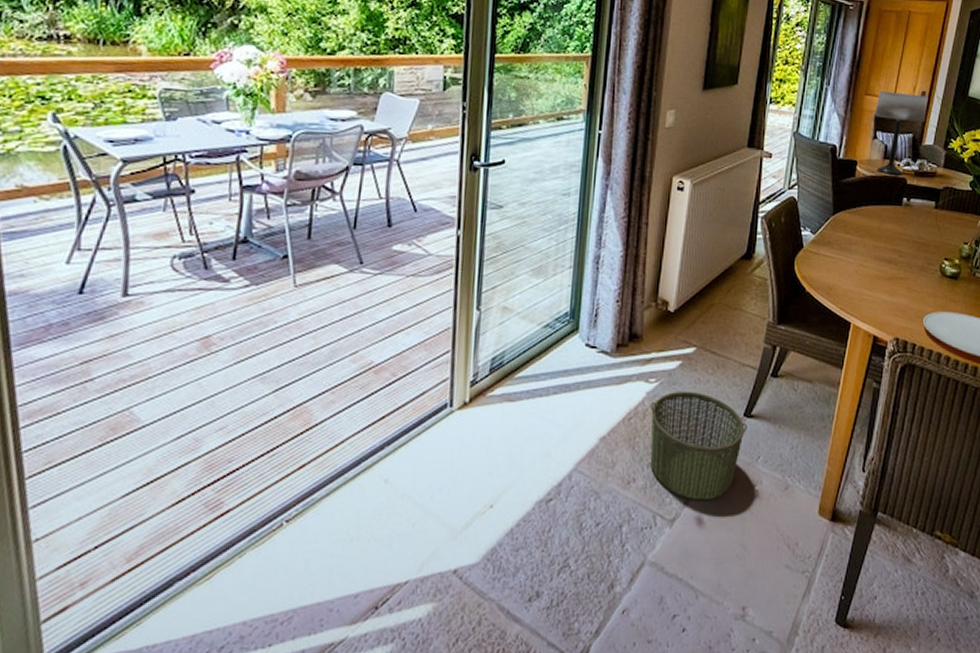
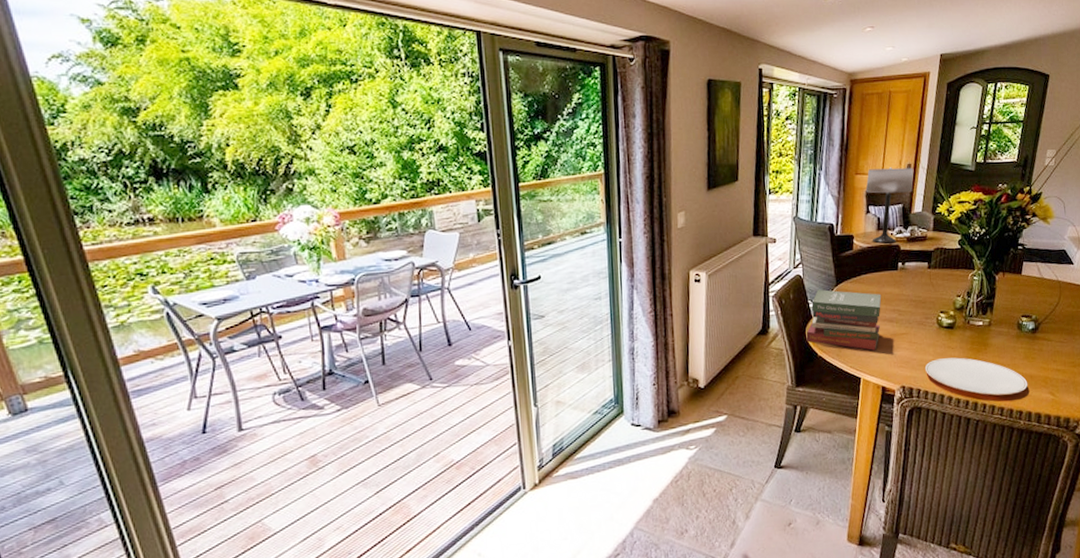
basket: present [650,391,748,501] -> none [693,452,779,542]
books: none [794,217,882,293] -> present [806,289,882,351]

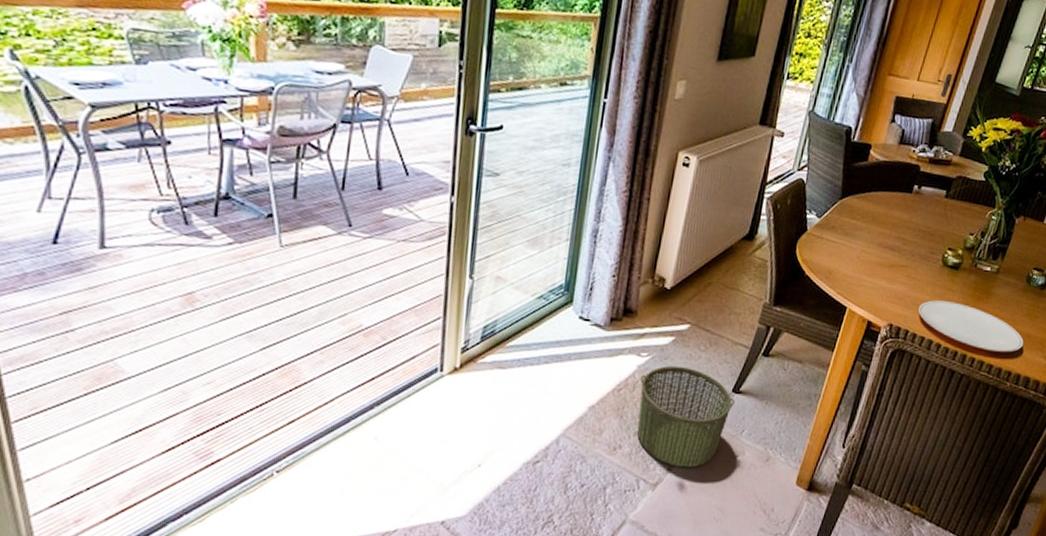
basket: none [693,452,779,542] -> present [637,365,735,469]
books: present [806,289,882,351] -> none [795,200,889,279]
table lamp: present [865,167,914,244] -> none [890,71,954,162]

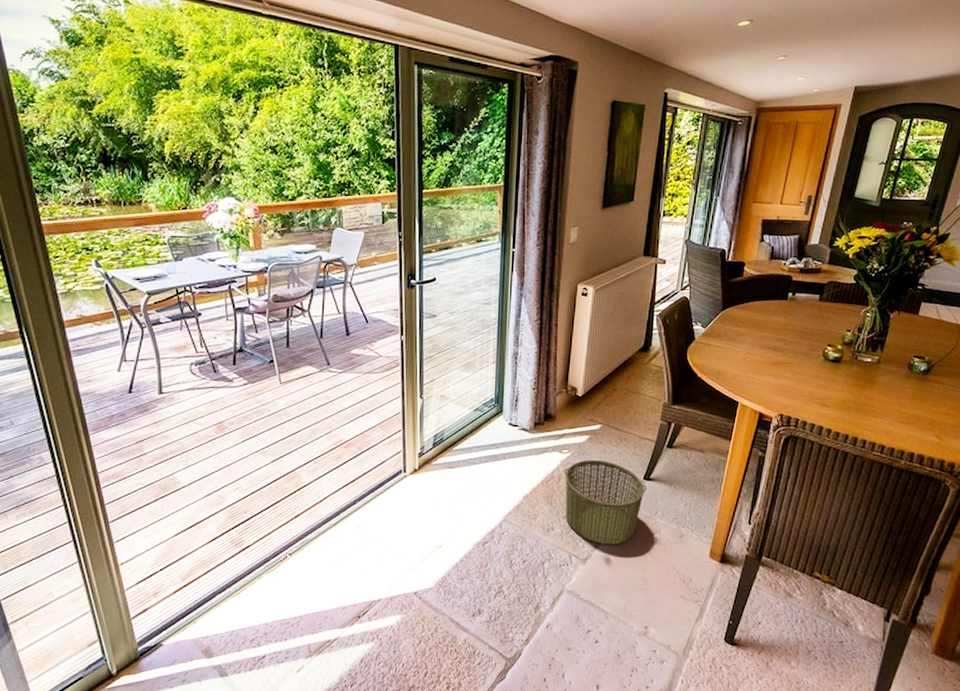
plate: present [918,300,1024,353] -> none [805,391,914,434]

